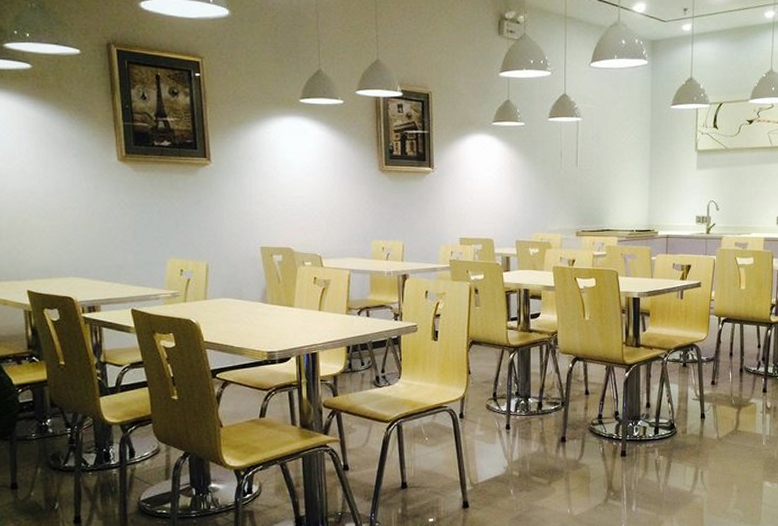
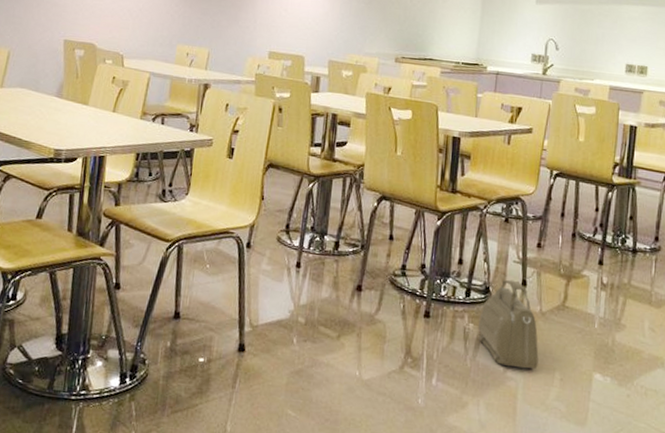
handbag: none [667,415,719,487] -> present [478,279,539,369]

